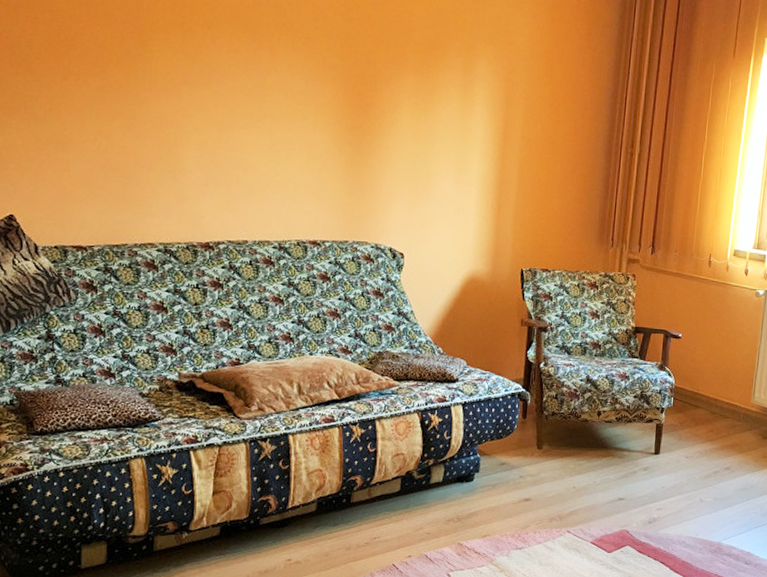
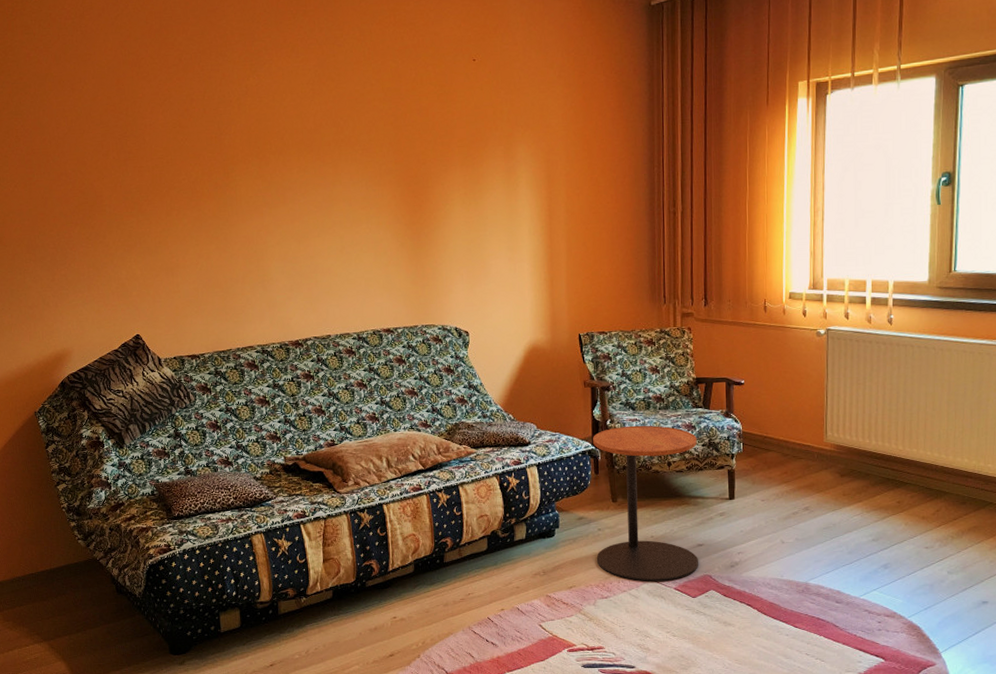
side table: none [514,370,629,534] -> present [593,425,699,581]

